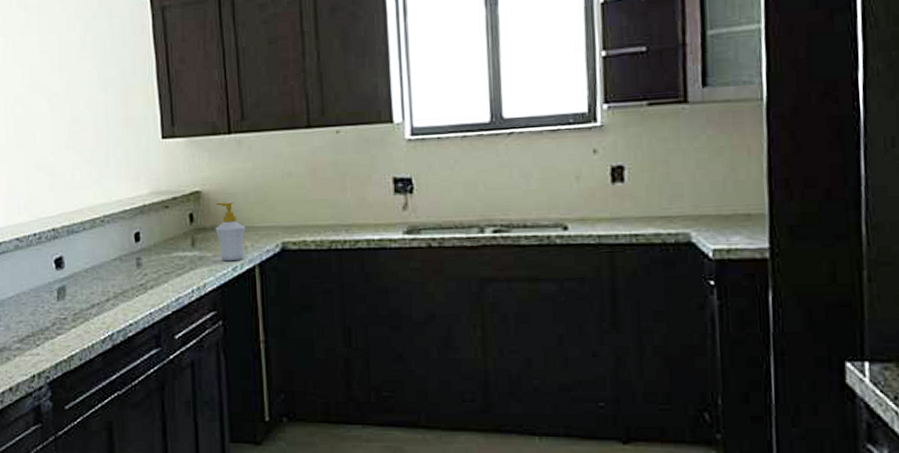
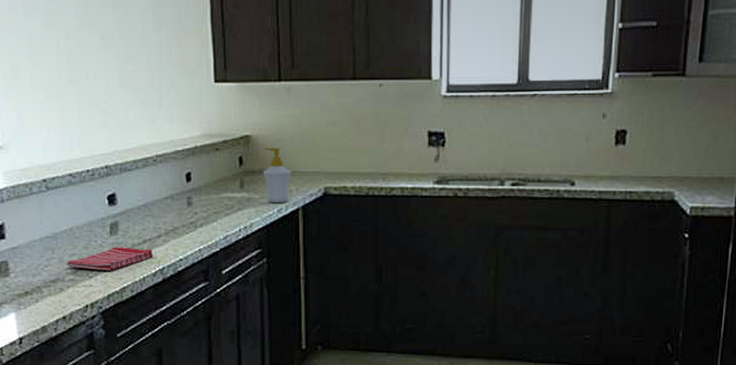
dish towel: none [13,313,103,338] -> present [66,247,154,271]

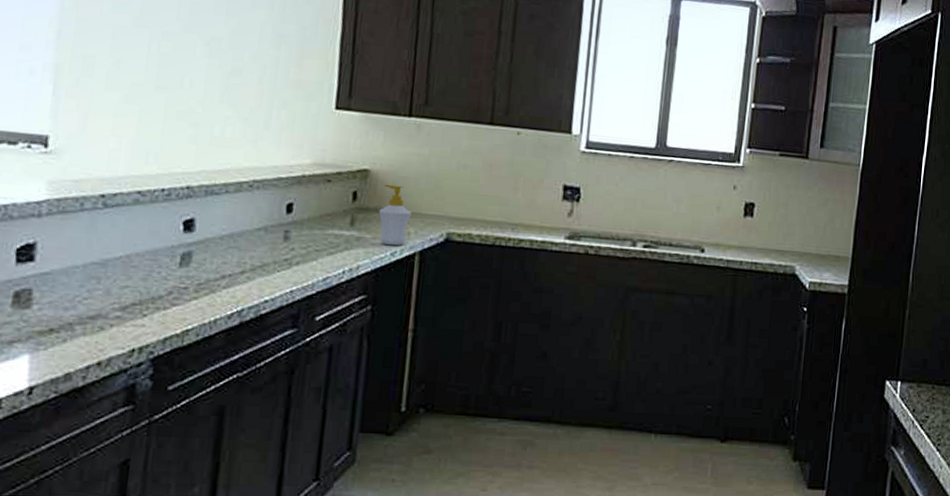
dish towel: present [66,247,154,271] -> none [114,281,233,309]

